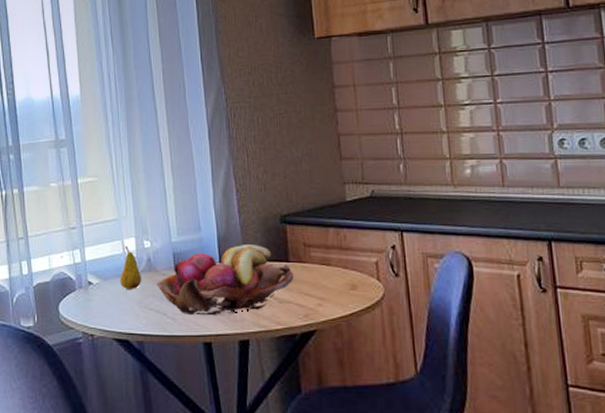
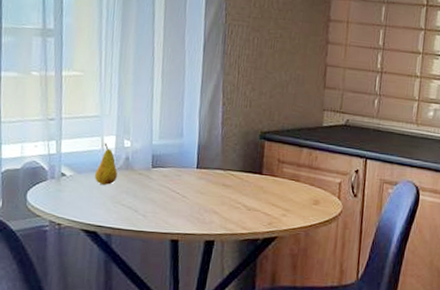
fruit basket: present [156,245,294,316] -> none [131,154,265,217]

